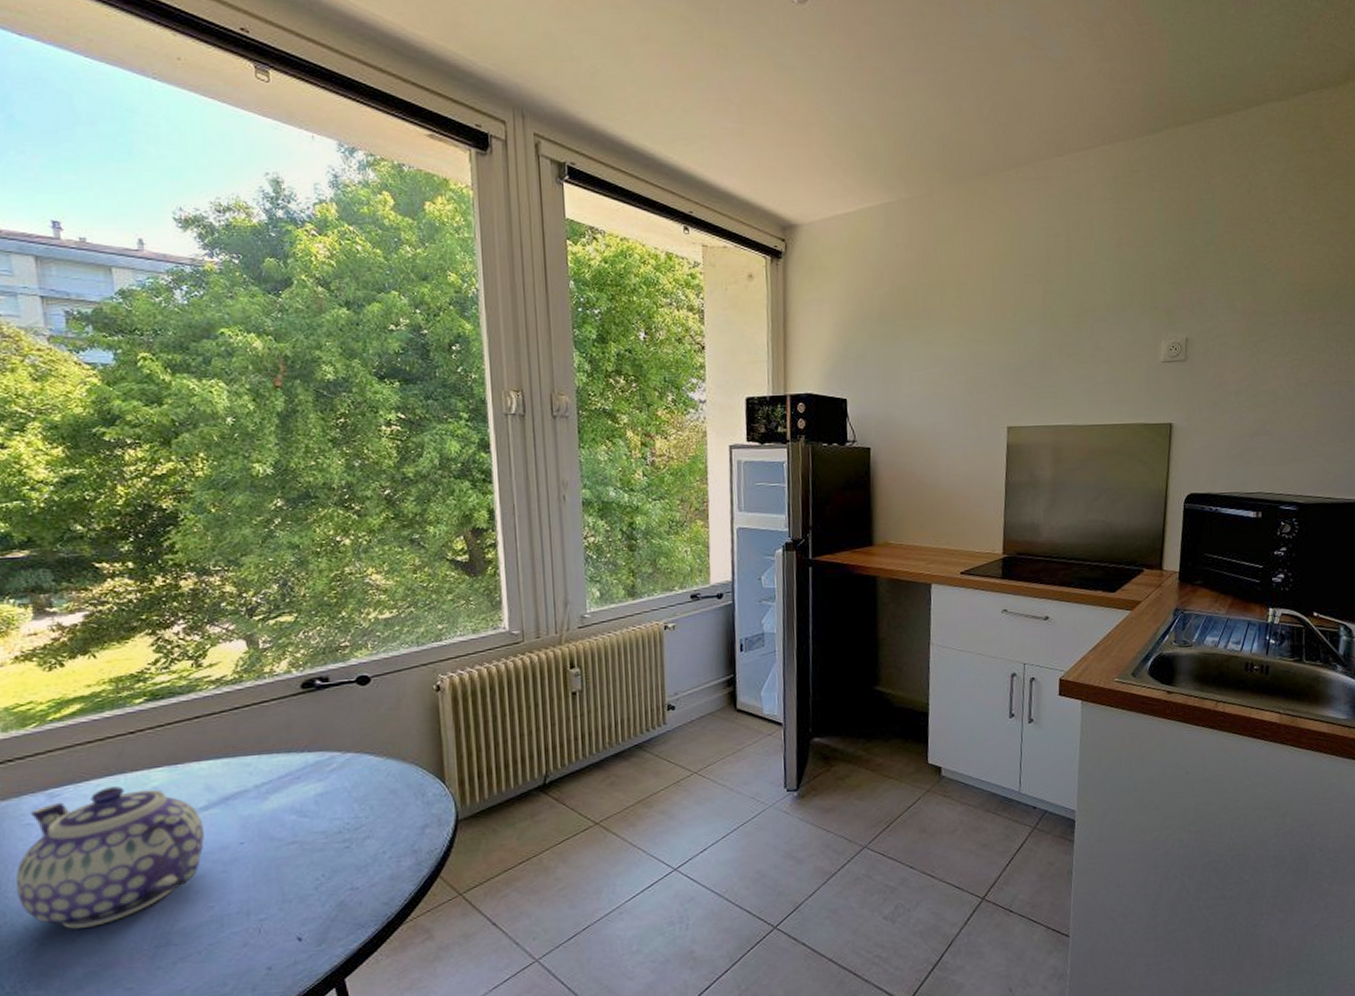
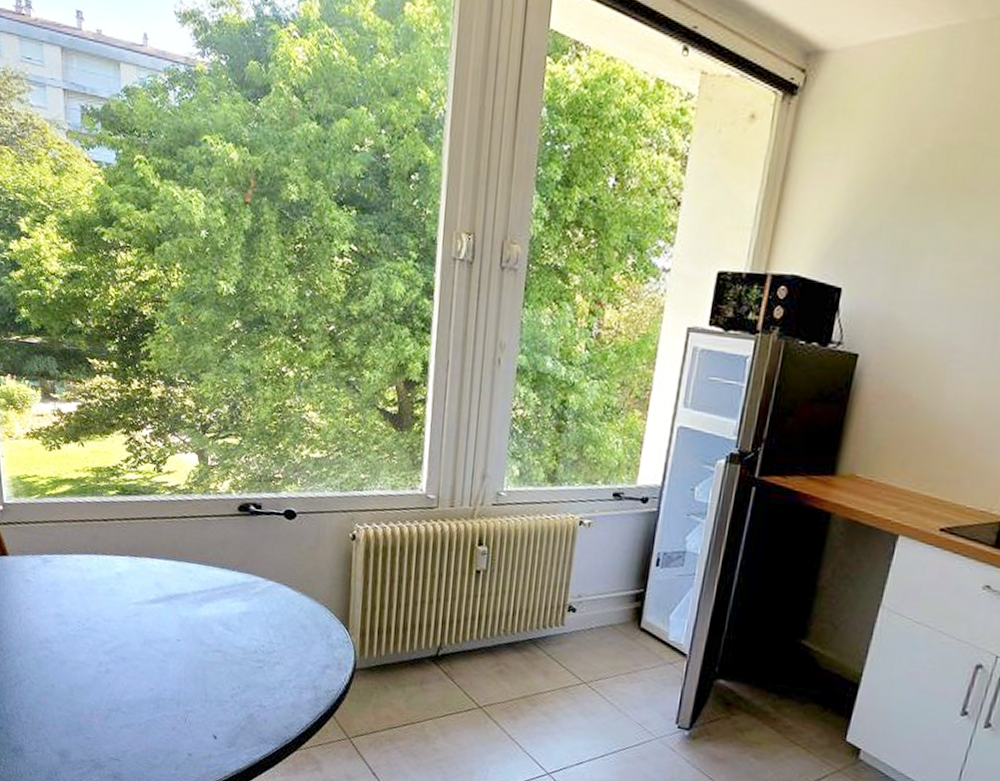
teapot: present [15,786,204,929] -> none [17,563,151,680]

